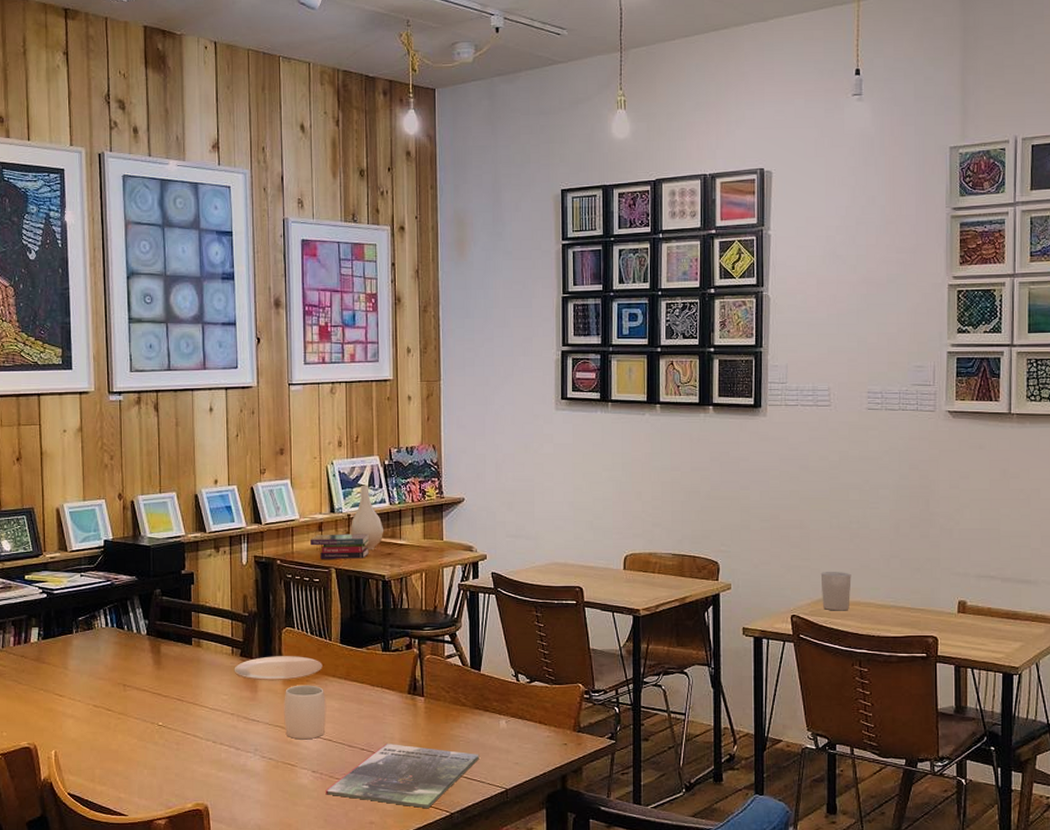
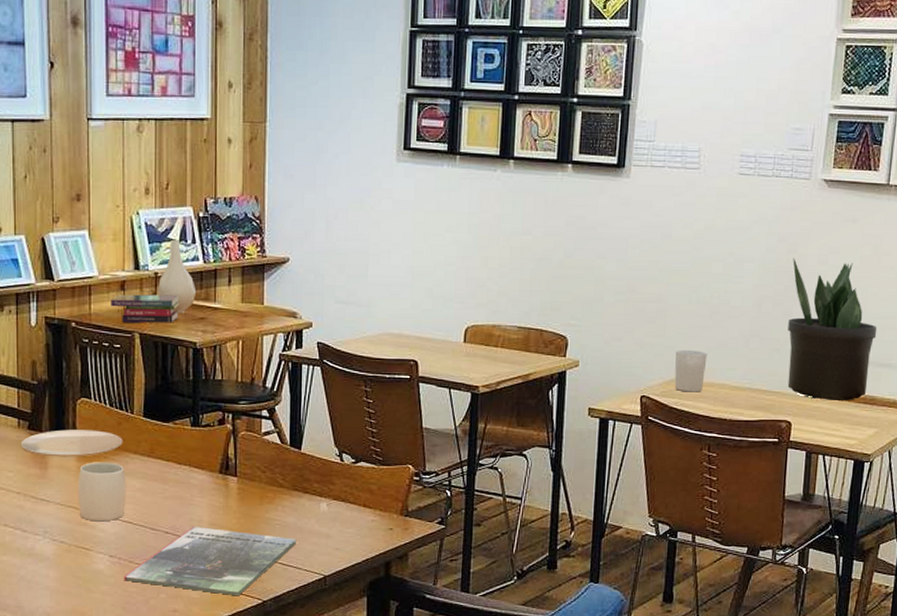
planter: none [925,483,1013,616] -> present [787,257,878,401]

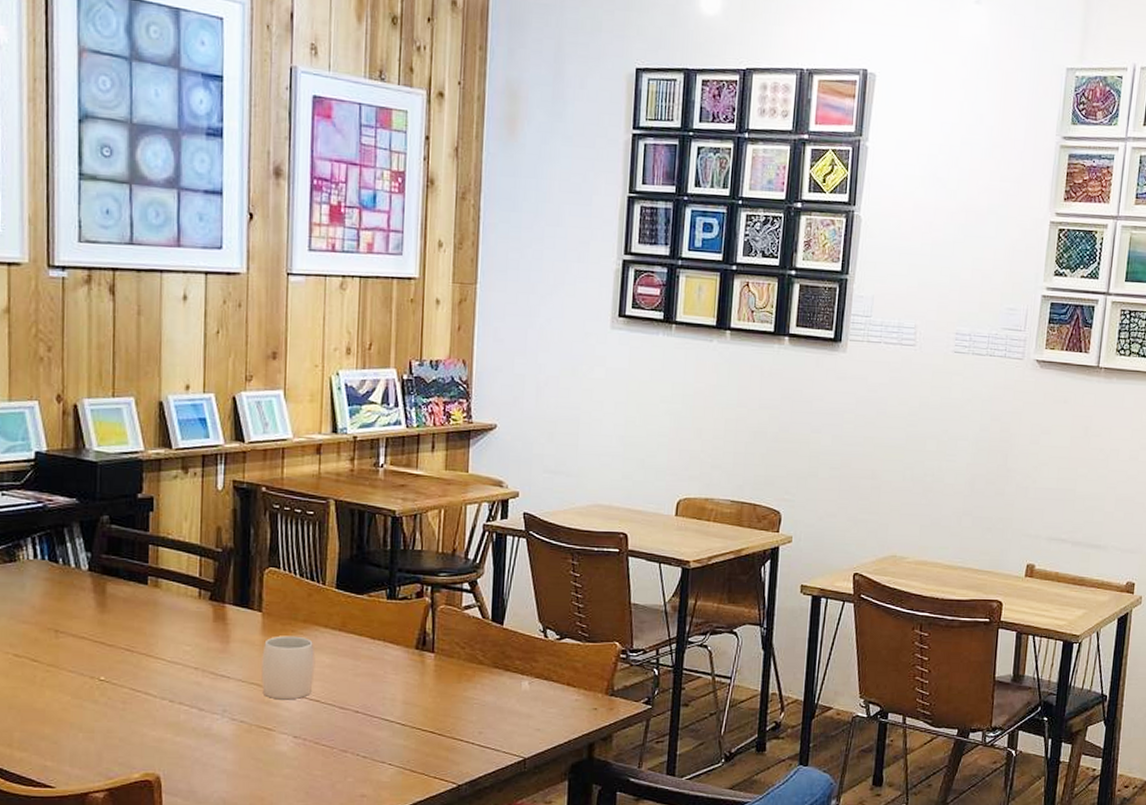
plate: present [20,429,123,457] -> none [200,601,313,631]
books: present [111,294,179,323] -> none [305,458,378,490]
magazine: present [124,526,297,596] -> none [308,704,496,780]
vase: present [157,240,197,314] -> none [355,403,398,480]
candle holder: present [674,350,708,392] -> none [887,527,921,571]
planter: present [787,257,878,401] -> none [999,437,1087,581]

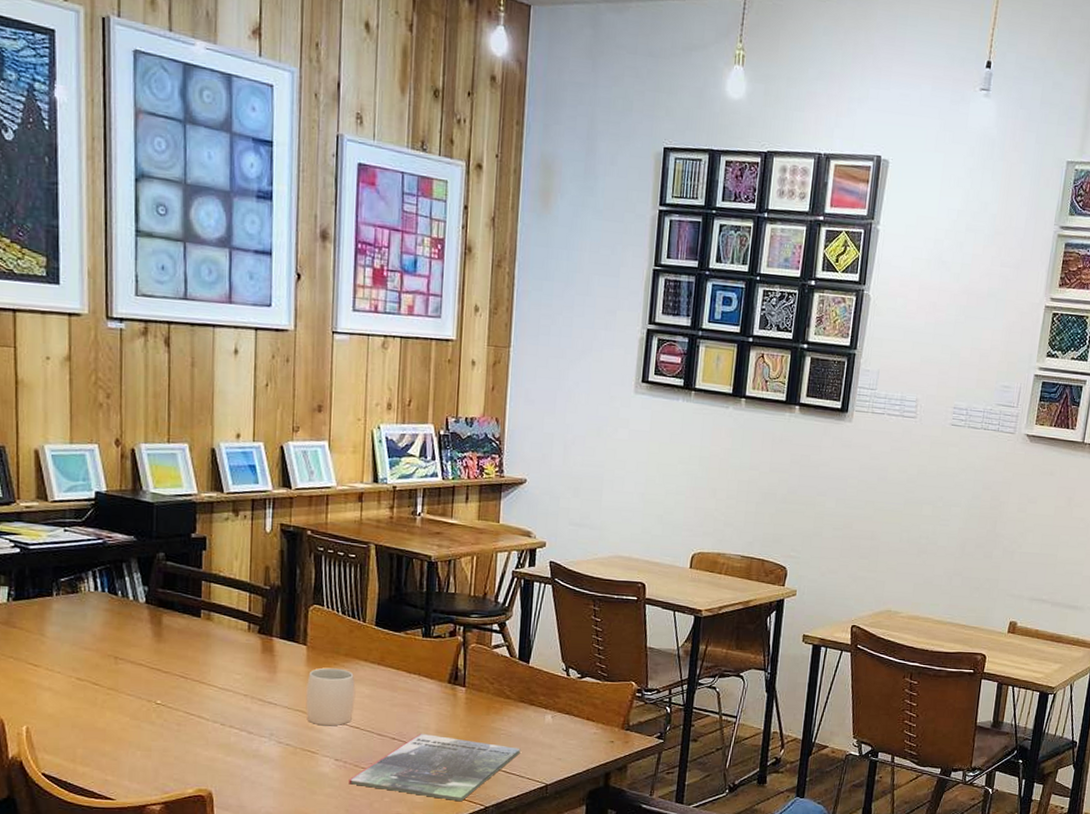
magazine: none [308,704,496,780] -> present [348,733,521,802]

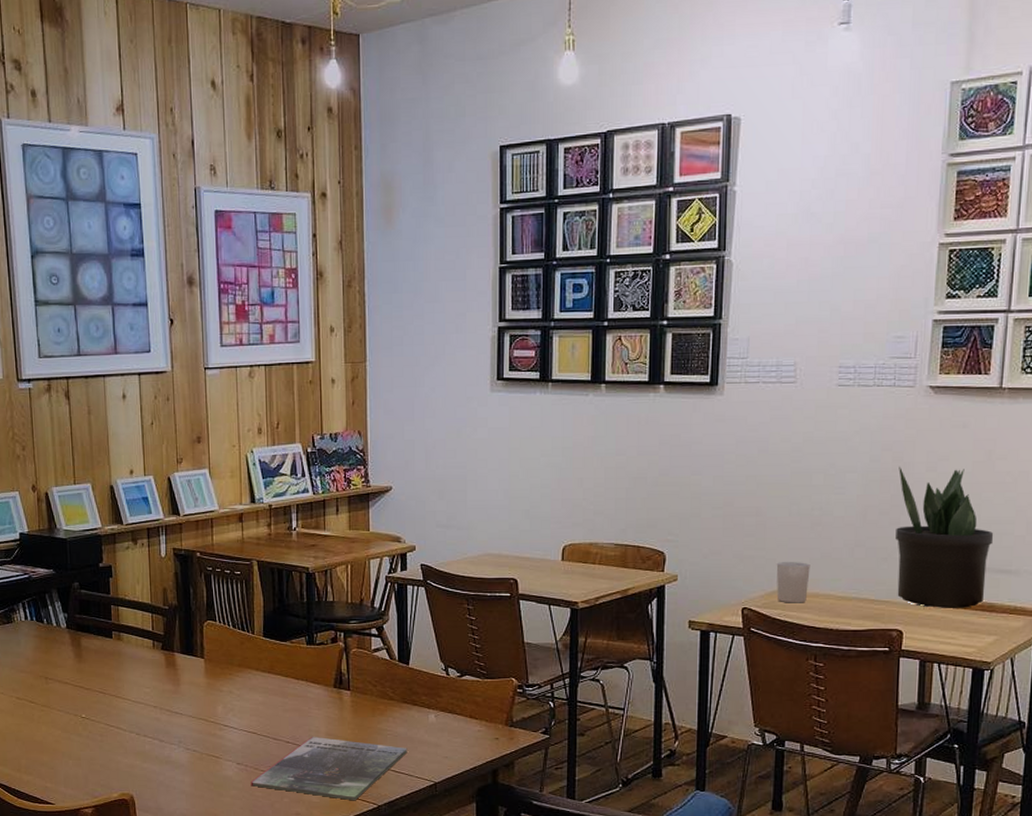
mug: present [305,667,356,726] -> none [206,678,251,732]
candle holder: none [883,585,914,625] -> present [776,562,811,603]
planter: none [984,504,1067,638] -> present [895,466,994,608]

